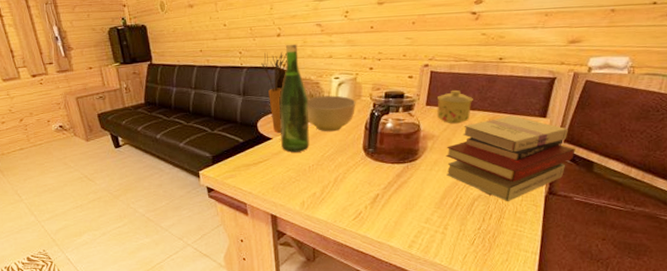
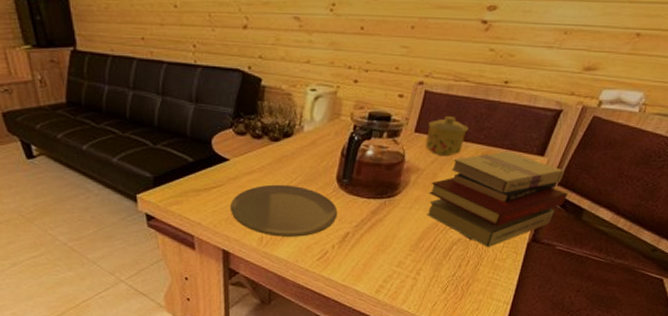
vase: present [261,51,287,133] -> none [221,48,254,154]
plate: none [275,156,367,201] -> present [229,184,338,237]
sake bottle: present [279,44,310,152] -> none [240,40,277,178]
bowl: present [307,95,356,132] -> none [273,111,334,156]

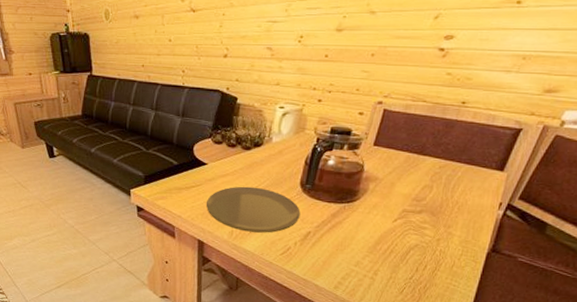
sugar bowl: present [424,115,469,157] -> none [383,131,426,168]
books: present [427,151,568,248] -> none [385,165,530,255]

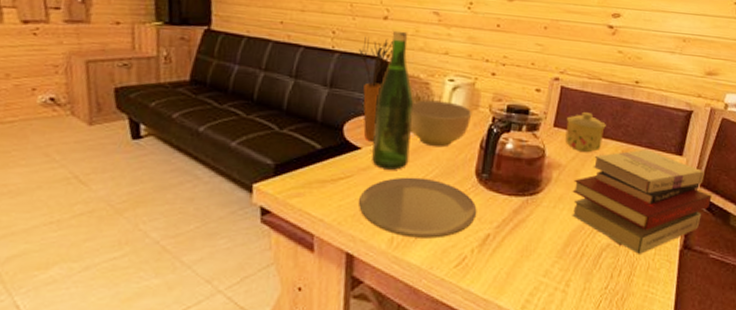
vase: none [204,73,232,159] -> present [359,36,393,142]
sake bottle: none [216,66,250,181] -> present [372,30,414,170]
bowl: none [245,125,299,164] -> present [409,100,472,148]
sugar bowl: none [383,131,426,168] -> present [564,111,606,153]
books: none [385,165,530,255] -> present [572,149,712,256]

